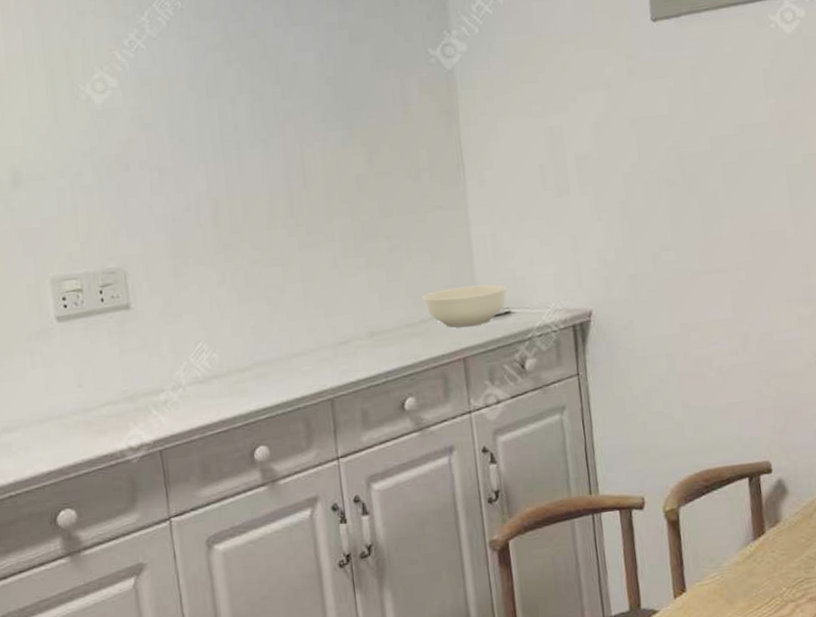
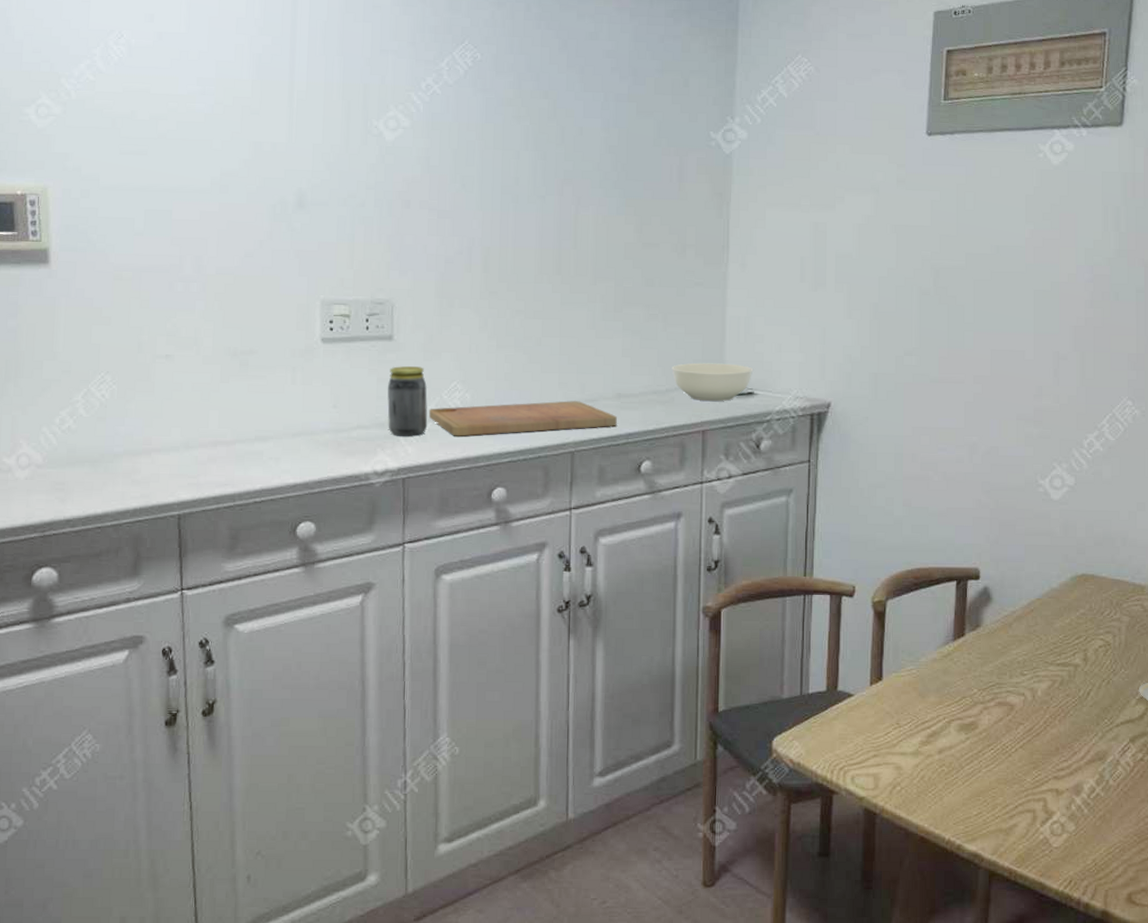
jar: none [131,332,179,407] -> present [387,366,428,436]
cutting board: none [177,345,374,400] -> present [428,401,617,437]

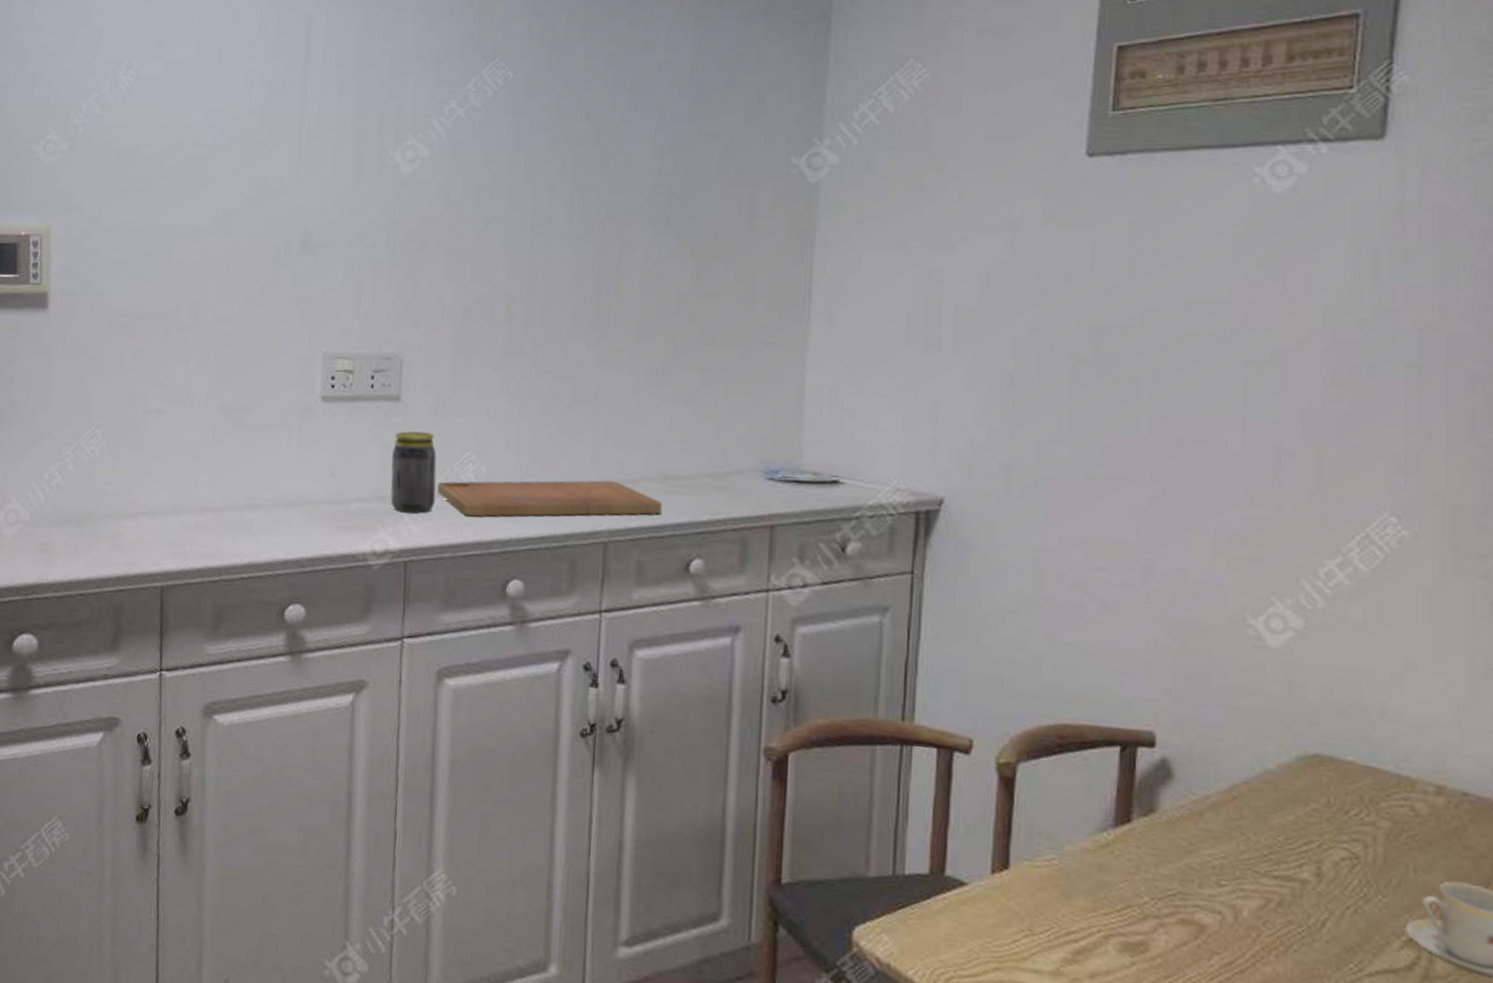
bowl: present [672,362,754,401] -> none [733,440,840,490]

